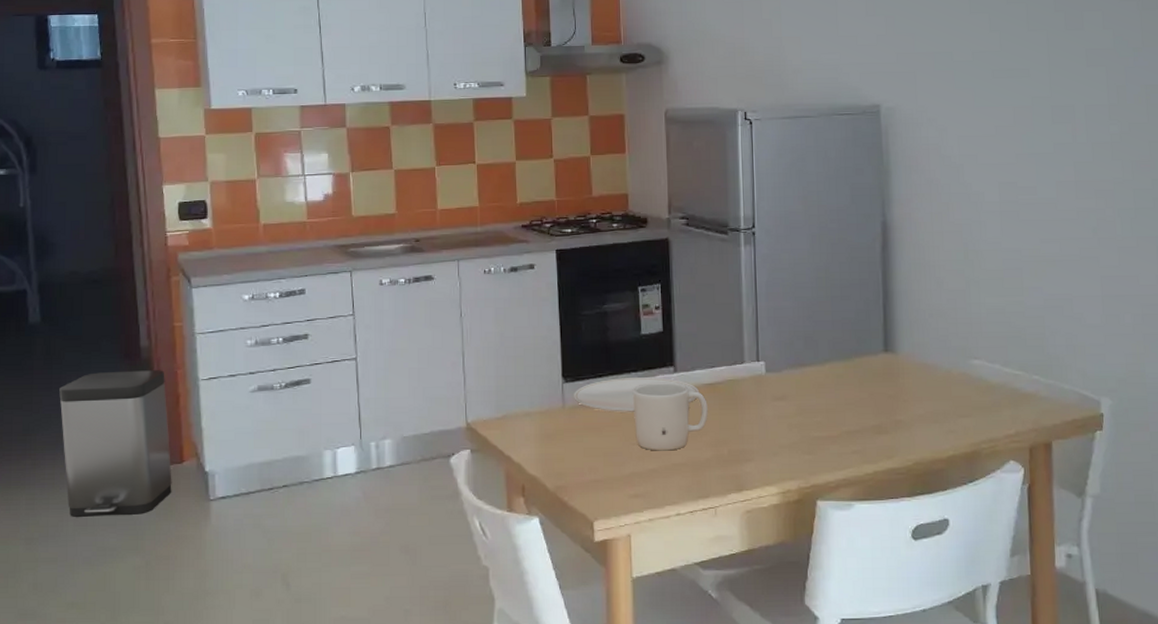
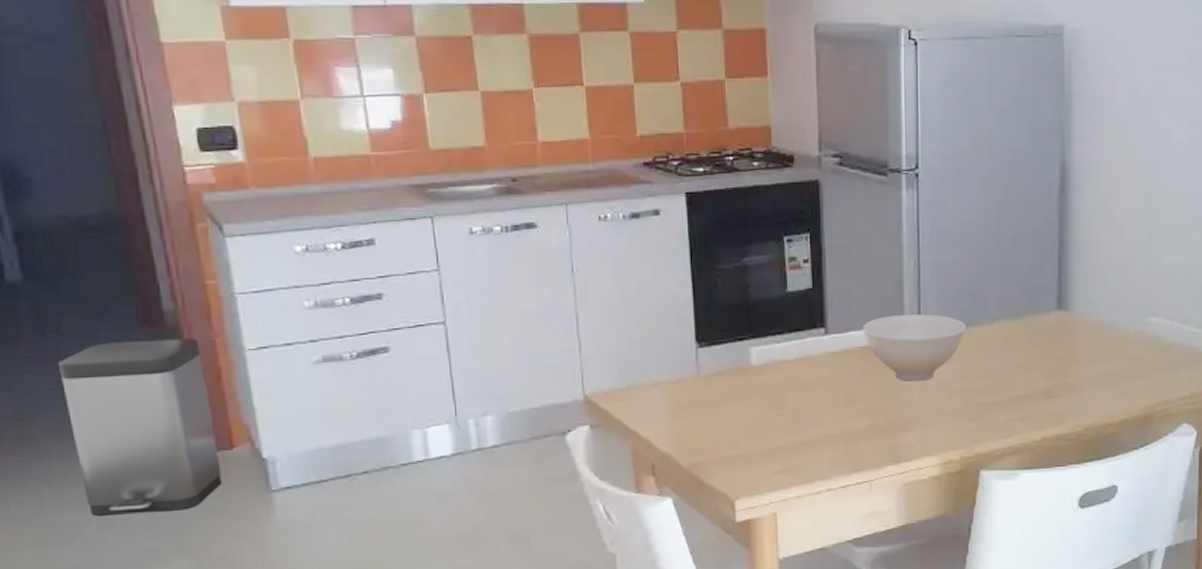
plate: present [574,377,700,413] -> none [710,340,854,381]
mug: present [632,382,708,451] -> none [777,345,863,422]
bowl: none [706,355,801,416] -> present [862,314,967,381]

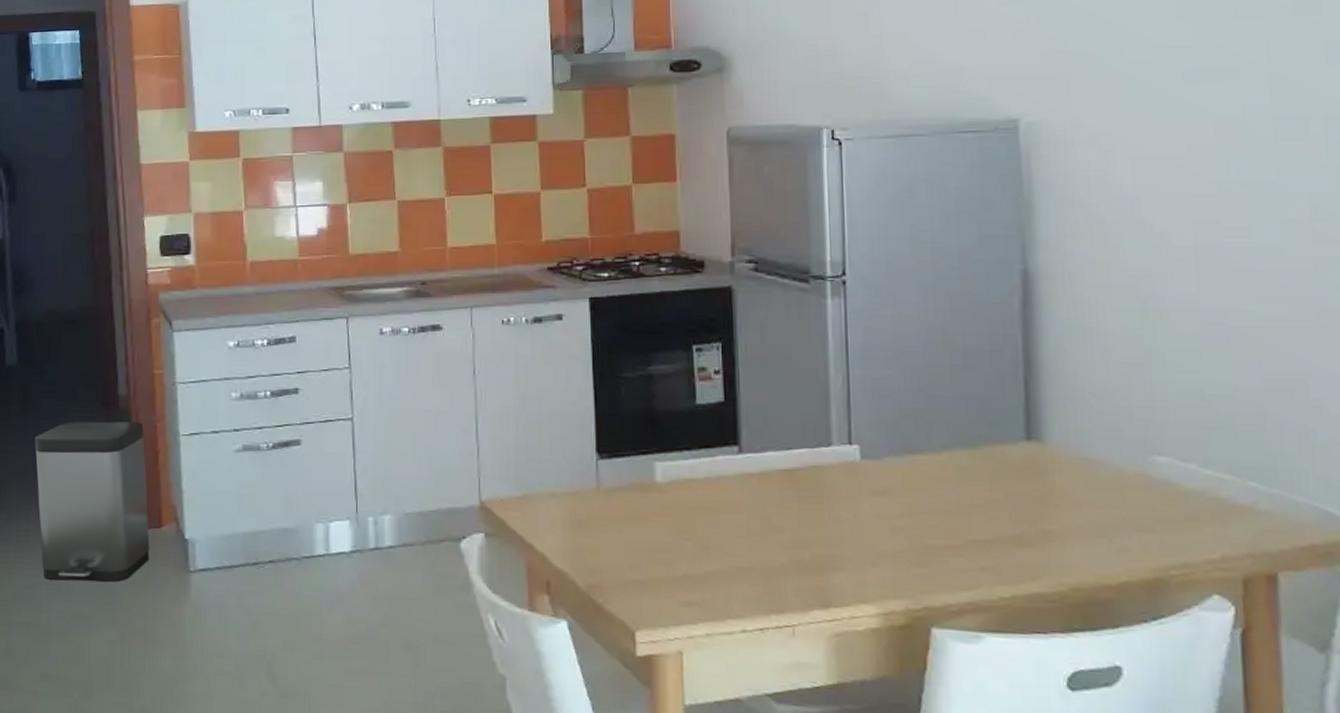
bowl: present [862,314,967,381] -> none [781,436,909,514]

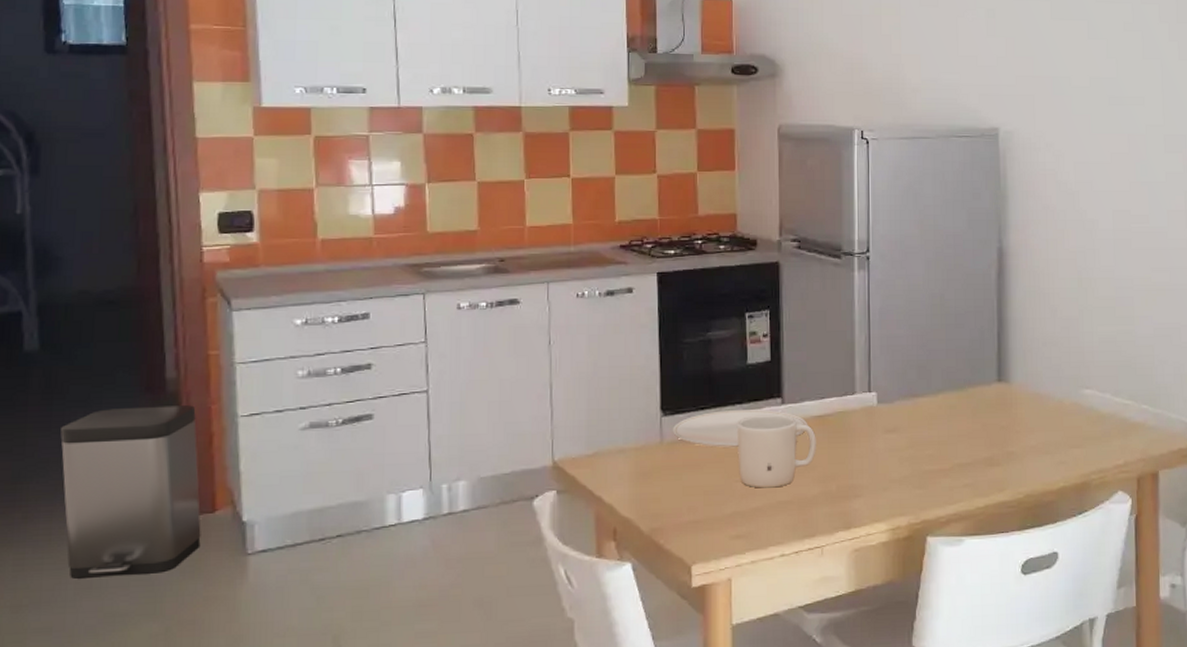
plate: none [611,456,773,501] -> present [673,409,808,448]
mug: none [684,464,783,551] -> present [736,414,816,488]

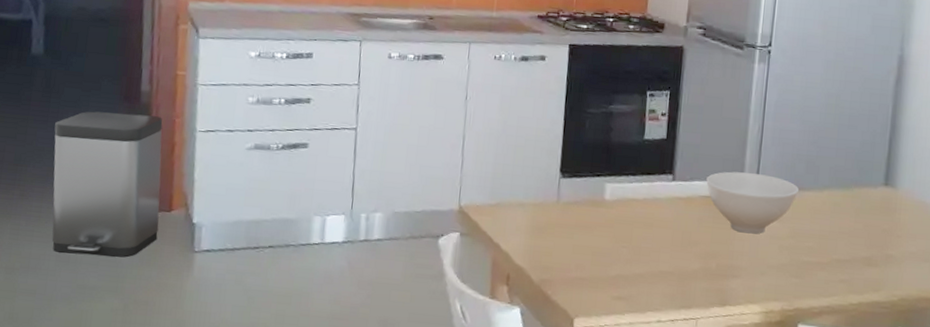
plate: present [673,409,808,448] -> none [569,179,696,216]
mug: present [736,414,816,488] -> none [626,188,702,258]
bowl: none [816,386,914,449] -> present [705,171,800,234]

